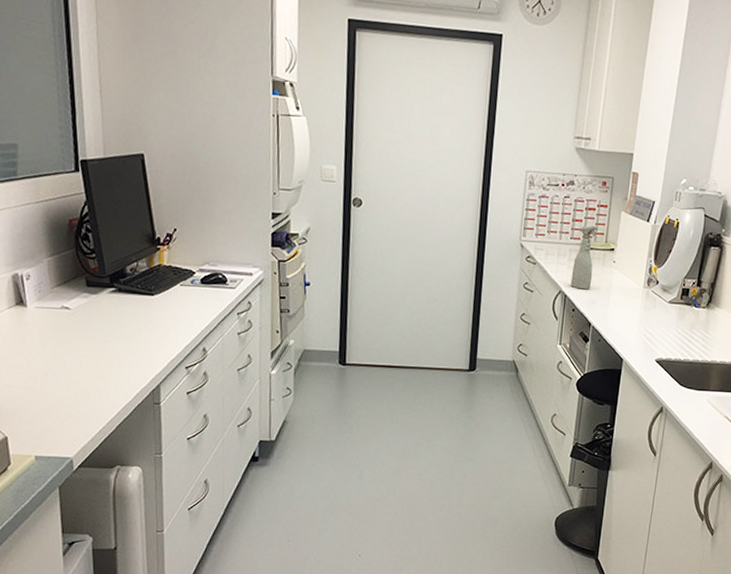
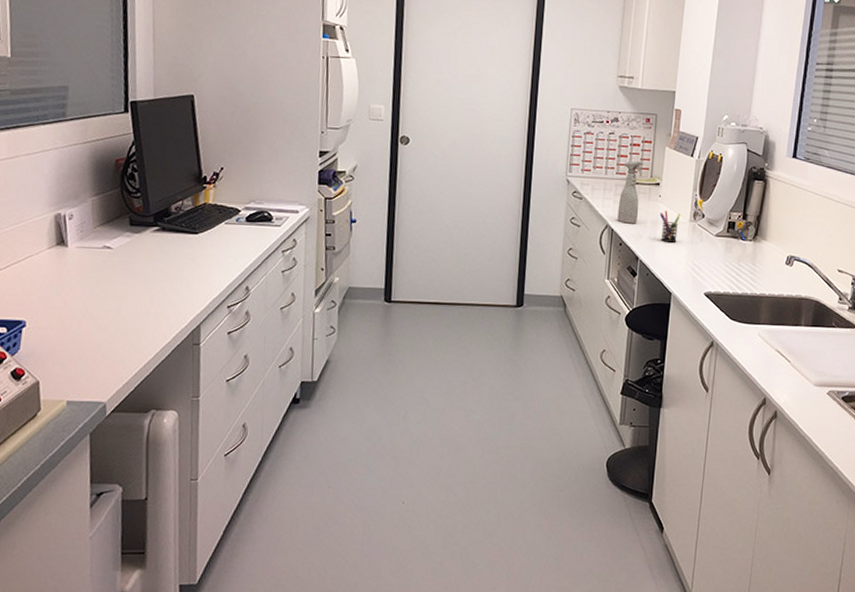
pen holder: none [613,277,635,309] -> present [660,211,681,243]

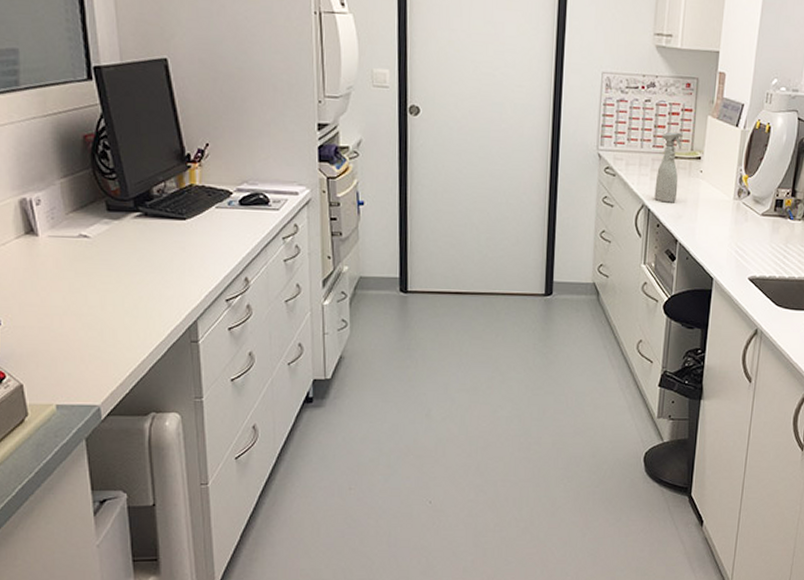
pen holder: present [660,211,681,243] -> none [701,188,724,223]

